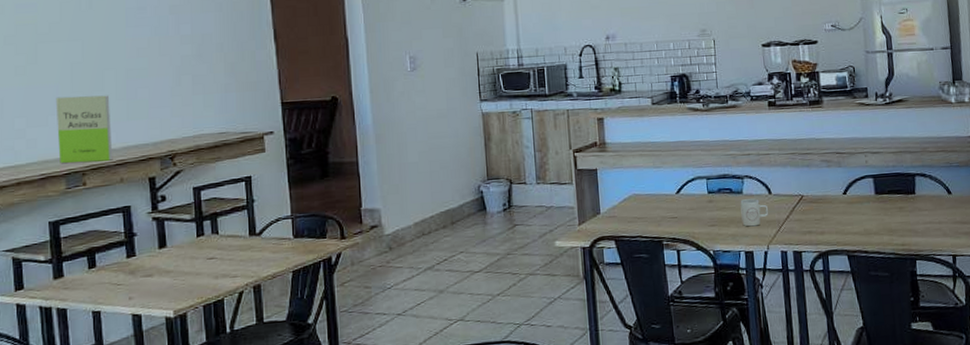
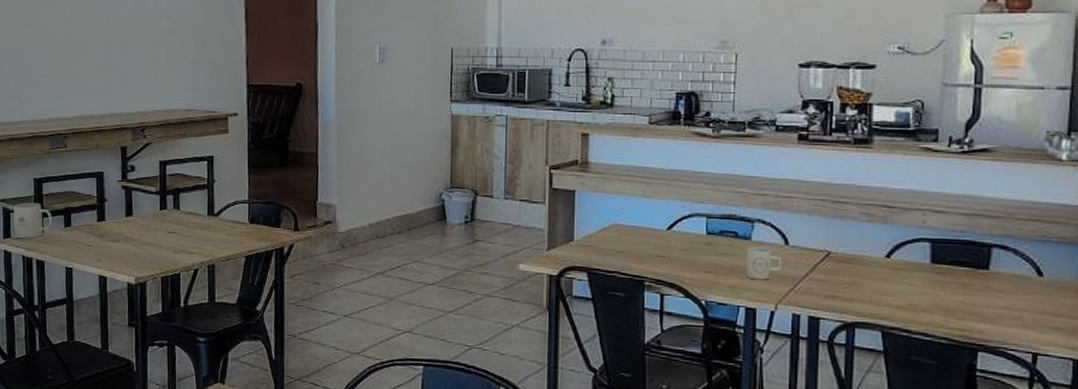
mug: none [25,247,74,289] -> present [13,202,53,239]
book: present [55,95,113,164] -> none [45,61,92,126]

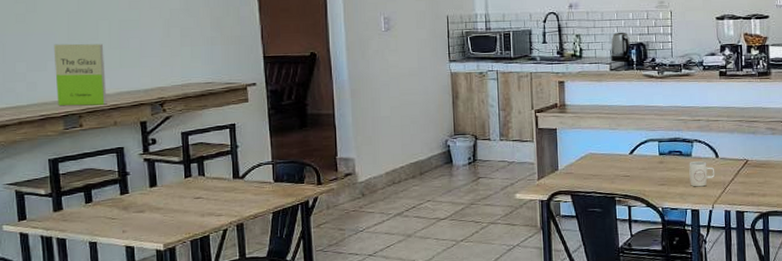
mug: present [13,202,53,239] -> none [27,183,72,220]
book: none [45,61,92,126] -> present [53,43,107,106]
kettle: none [650,77,678,114] -> present [610,32,631,62]

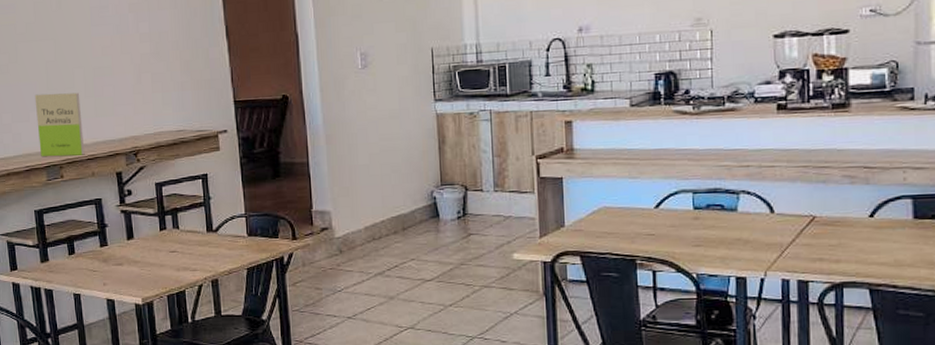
kettle: present [610,32,631,62] -> none [630,58,657,96]
mug: present [688,161,716,187] -> none [732,217,770,250]

